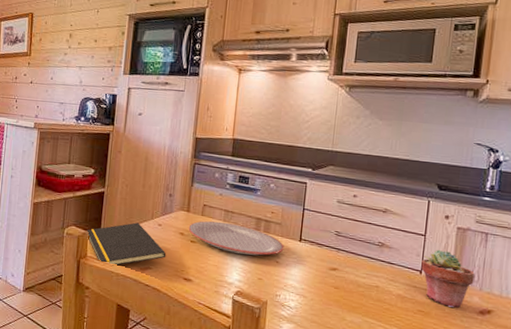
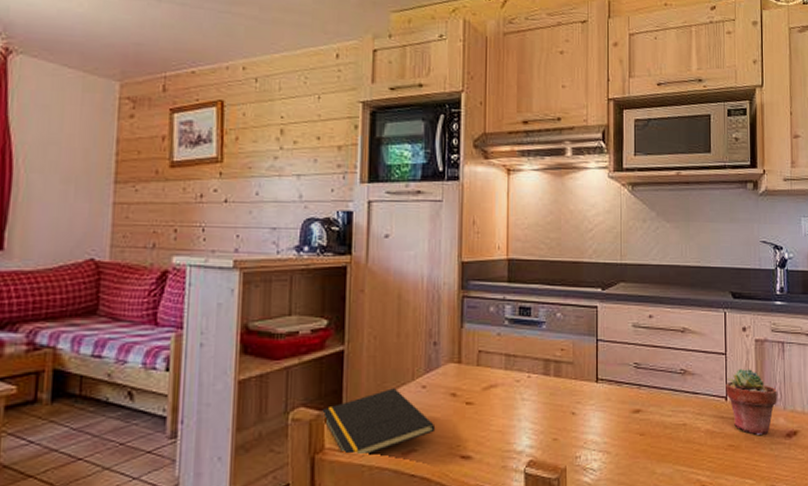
plate: present [188,221,284,256] -> none [461,370,579,411]

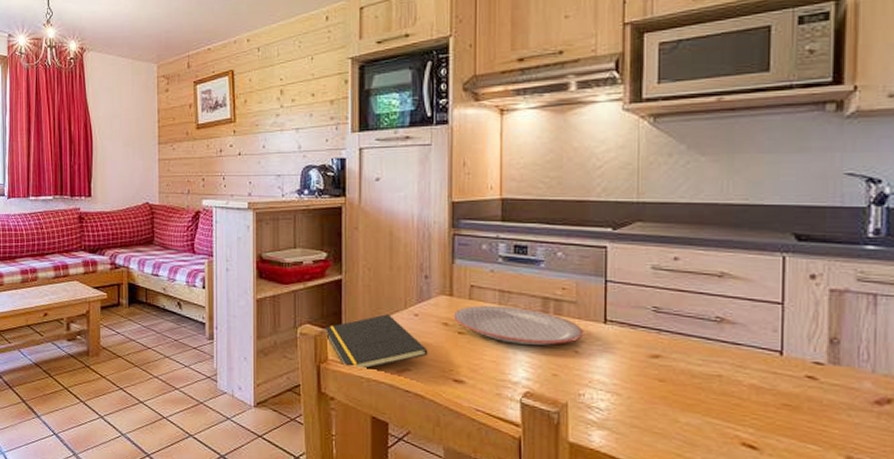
plate: none [461,370,579,411] -> present [453,305,584,346]
potted succulent: present [726,369,777,436] -> none [781,322,862,399]

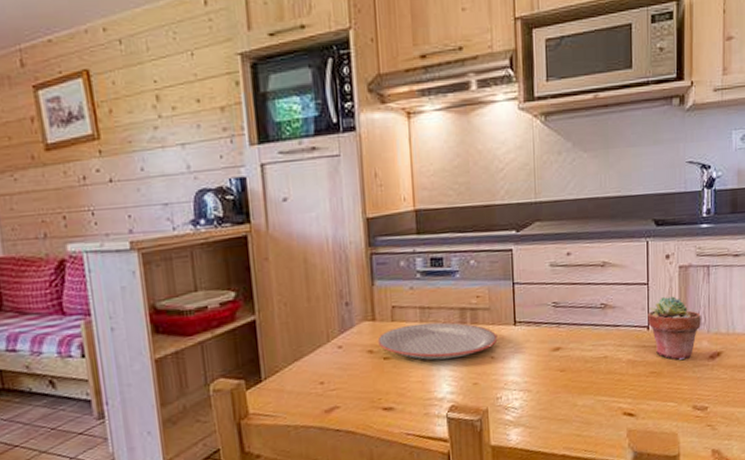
notepad: present [325,314,428,370] -> none [241,351,356,419]
potted succulent: none [781,322,862,399] -> present [648,296,701,361]

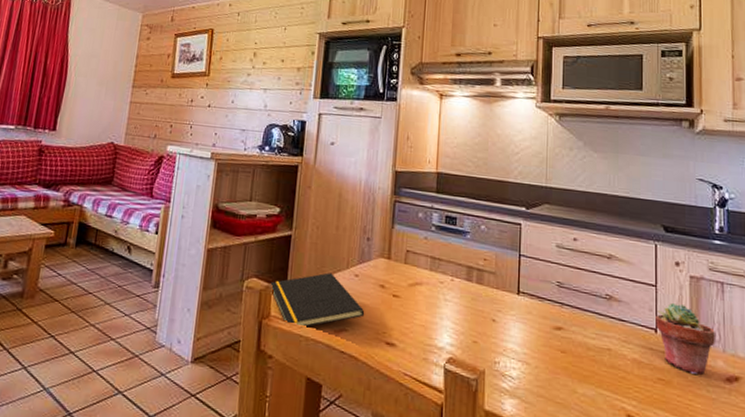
notepad: none [241,351,356,419] -> present [270,272,365,328]
plate: present [377,322,498,360] -> none [389,270,501,313]

